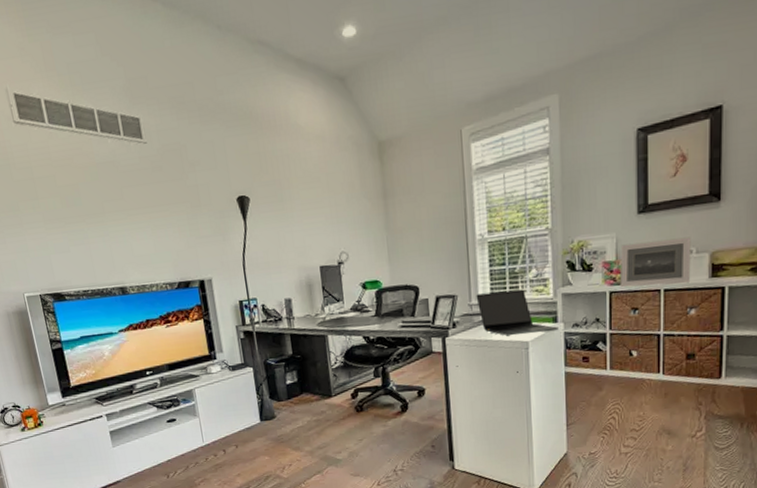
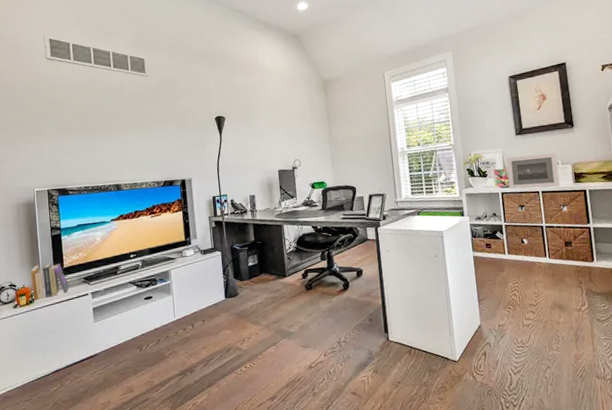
books: none [34,380,80,423] -> present [31,262,69,300]
laptop: present [476,289,559,336] -> none [400,190,465,227]

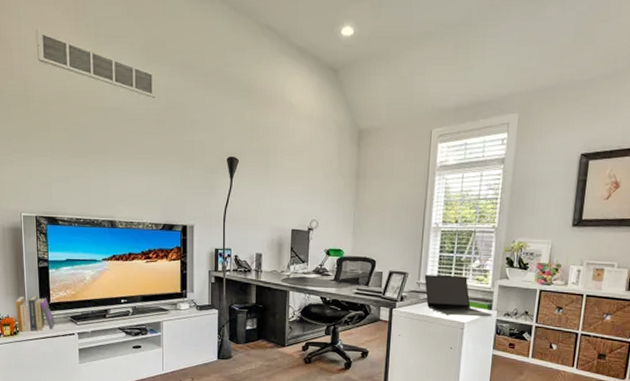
laptop: none [400,190,465,227] -> present [424,275,492,317]
picture frame: present [506,152,560,190] -> none [549,251,615,293]

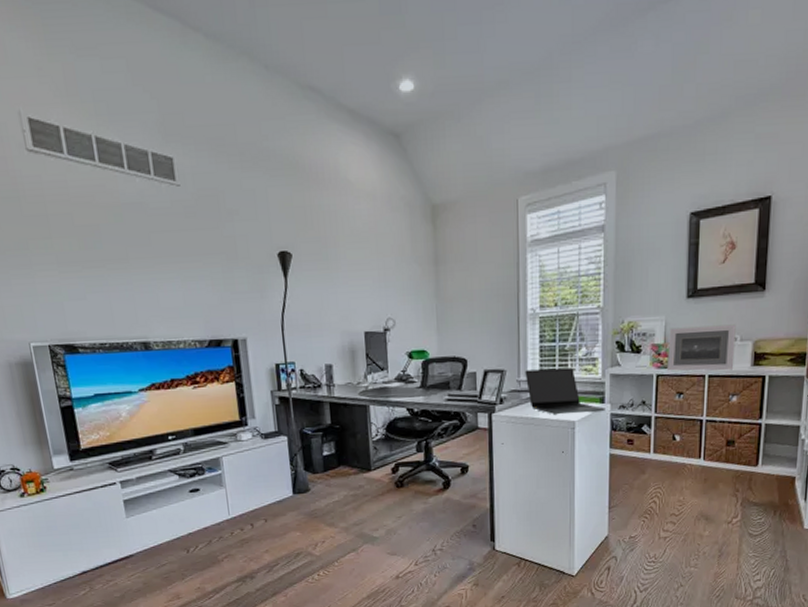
books: present [16,295,55,332] -> none [37,441,91,488]
picture frame: none [549,251,615,293] -> present [666,324,736,372]

